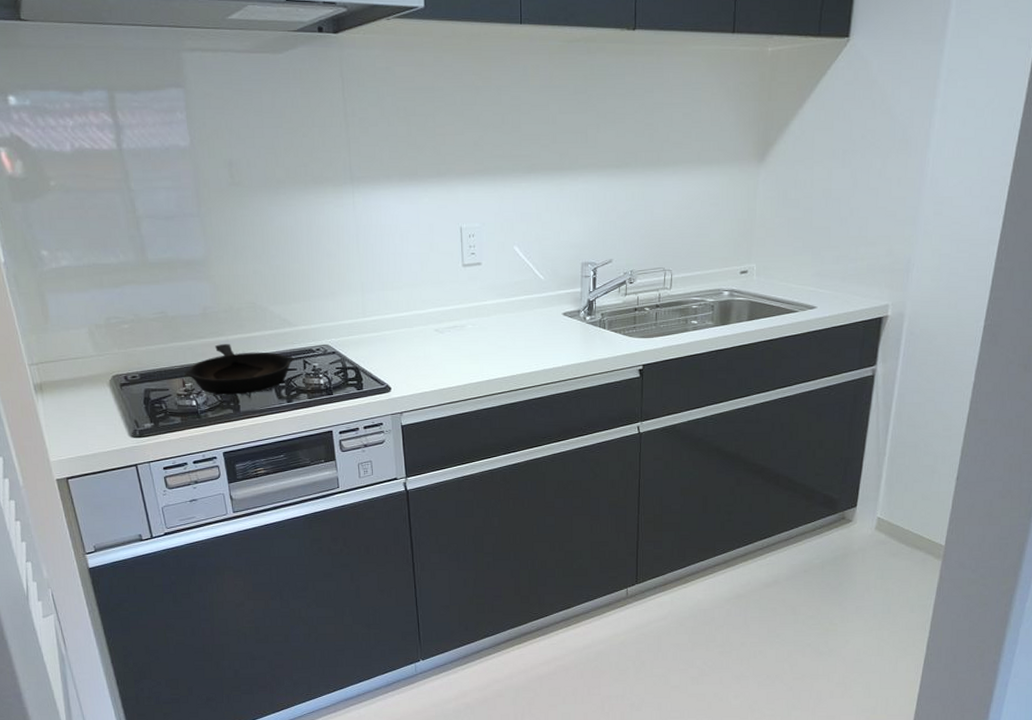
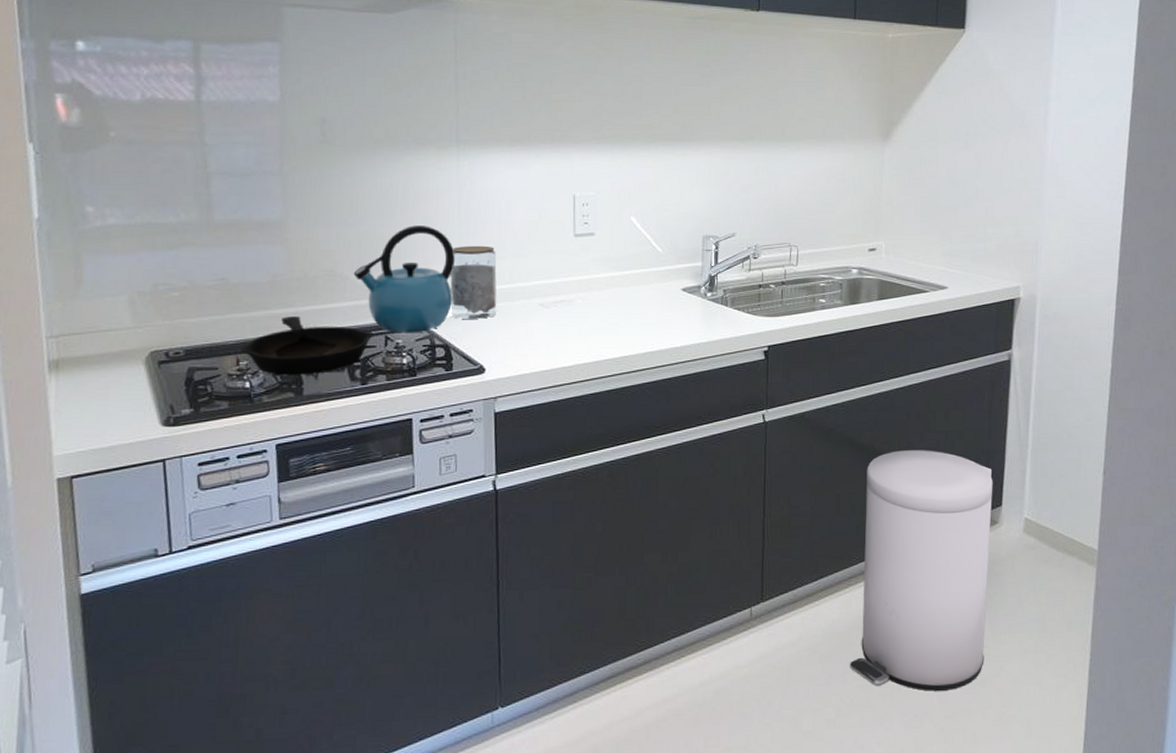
kettle: none [271,260,358,358] -> present [353,225,455,333]
jar: none [355,277,398,344] -> present [450,245,497,319]
pedal bin: none [711,457,850,658] -> present [849,450,993,691]

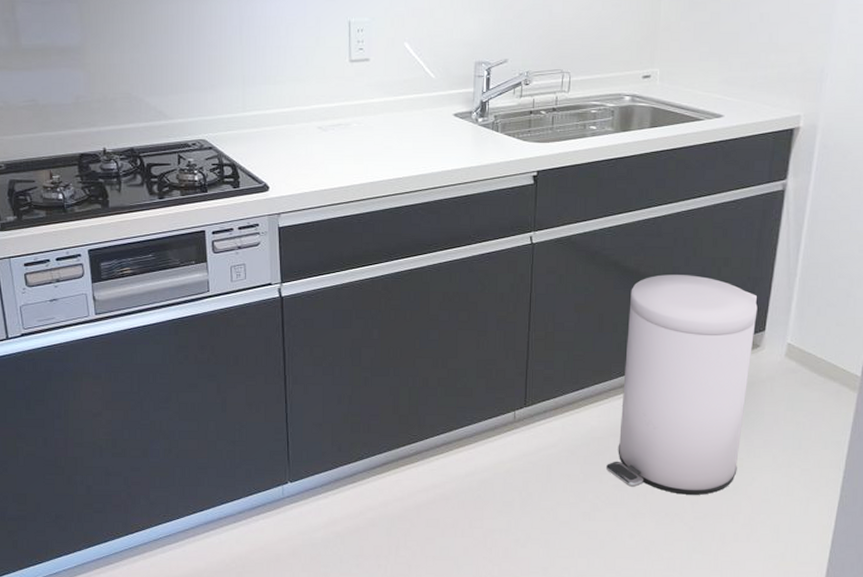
frying pan: present [240,316,374,376] -> none [52,135,168,189]
kettle: present [353,225,455,333] -> none [147,51,238,153]
jar: present [450,245,497,319] -> none [235,70,278,140]

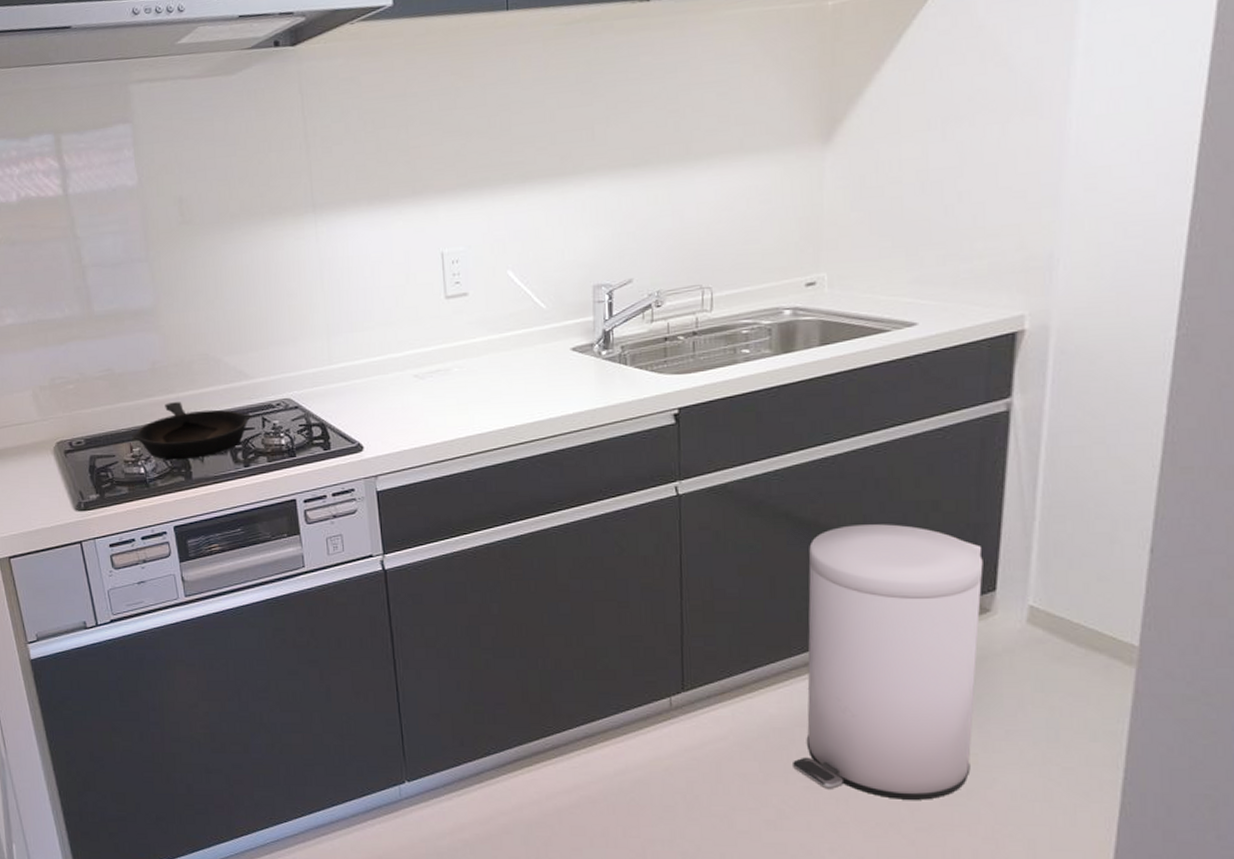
frying pan: none [52,135,168,189] -> present [132,402,251,460]

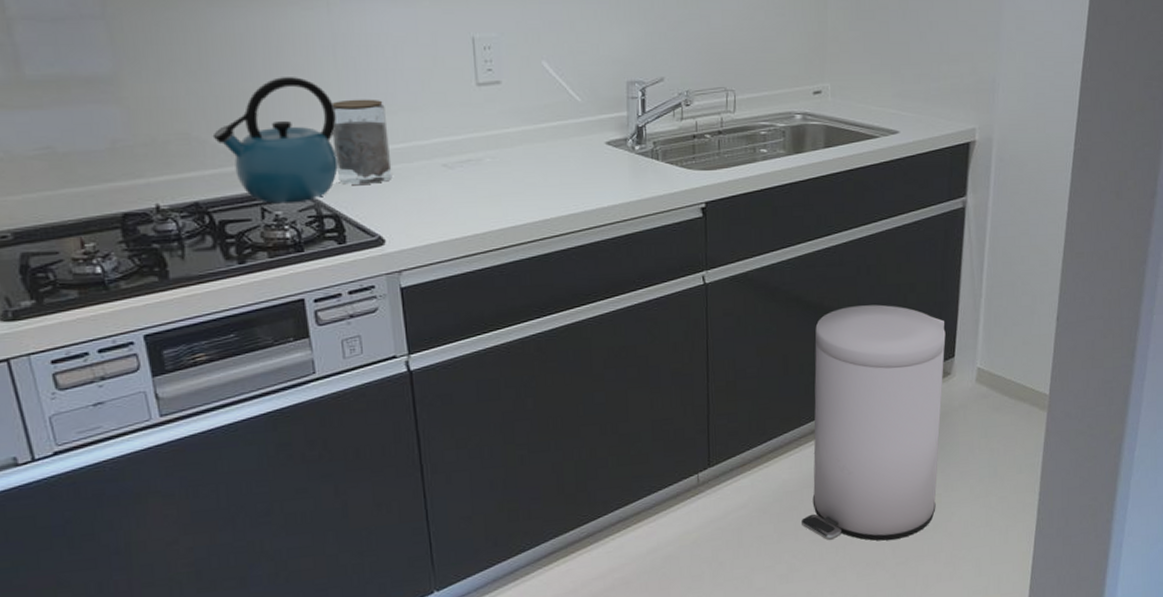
frying pan: present [132,402,251,460] -> none [83,188,247,257]
kettle: none [225,300,324,414] -> present [212,77,338,204]
jar: none [319,316,370,396] -> present [332,99,393,185]

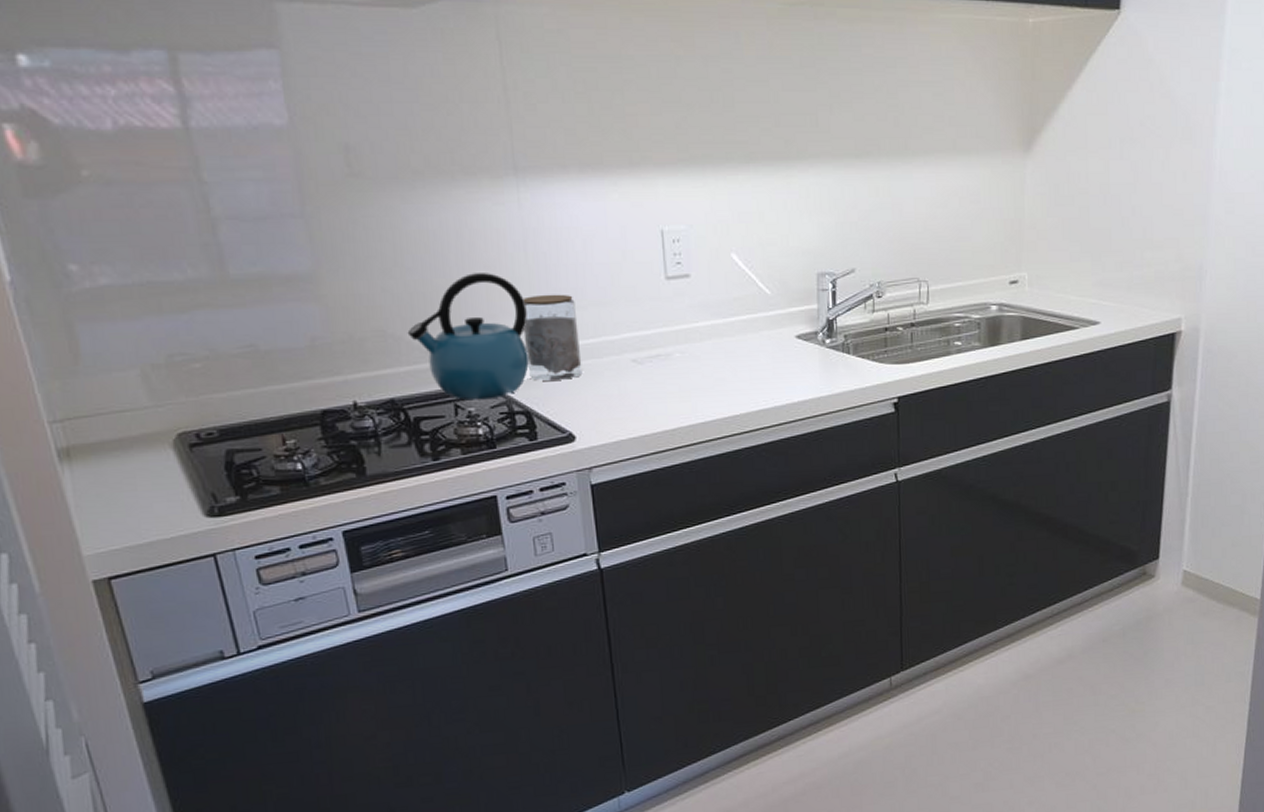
pedal bin: present [800,304,946,541] -> none [997,503,1150,750]

